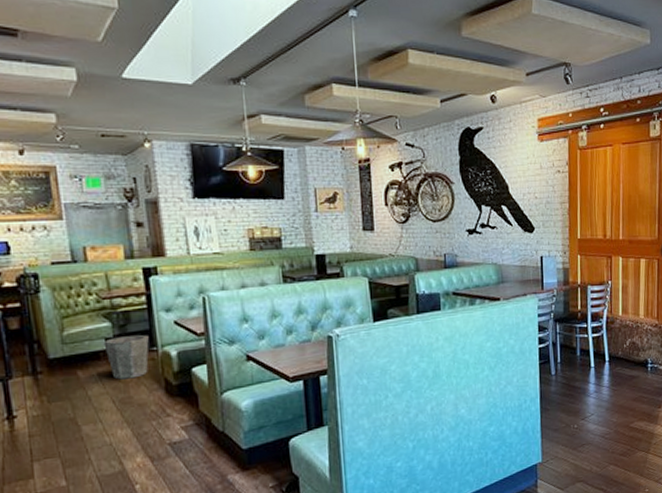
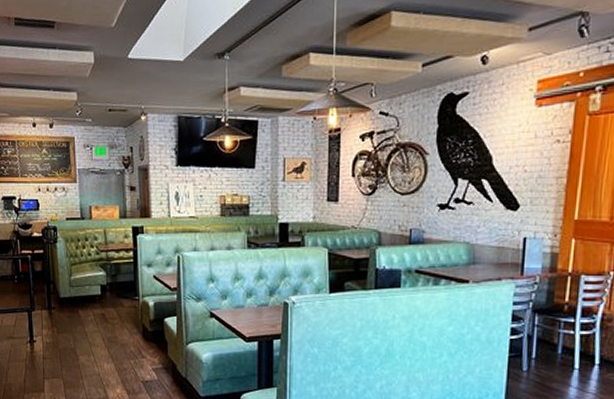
waste bin: present [103,335,149,380] -> none [99,285,133,322]

